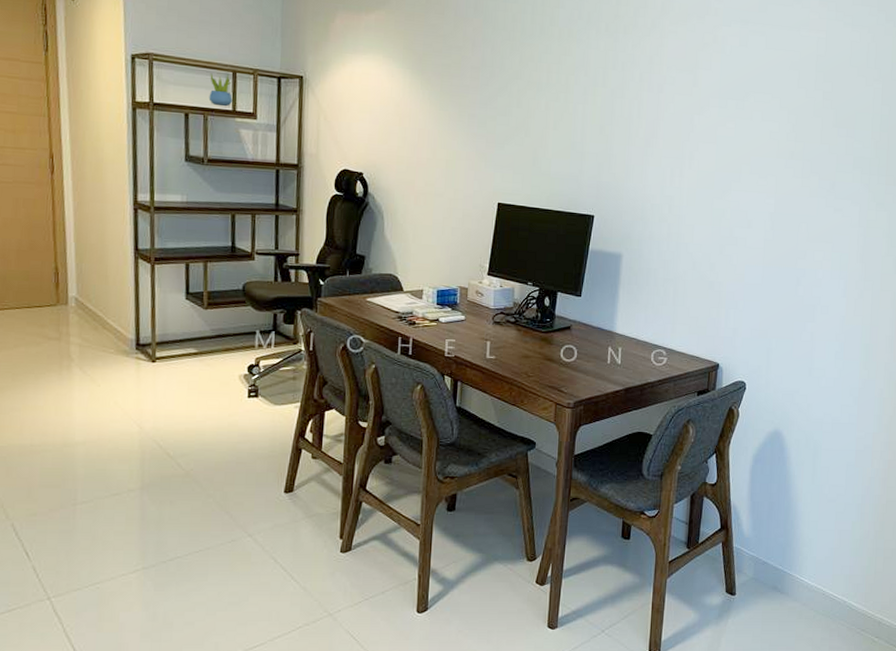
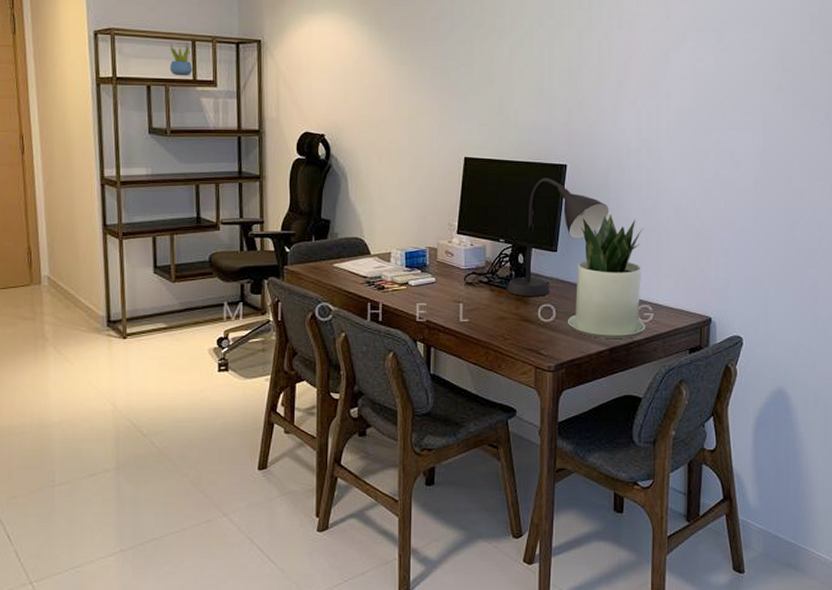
desk lamp: none [531,227,632,339] -> present [506,178,609,298]
planter: none [588,264,662,380] -> present [568,215,646,338]

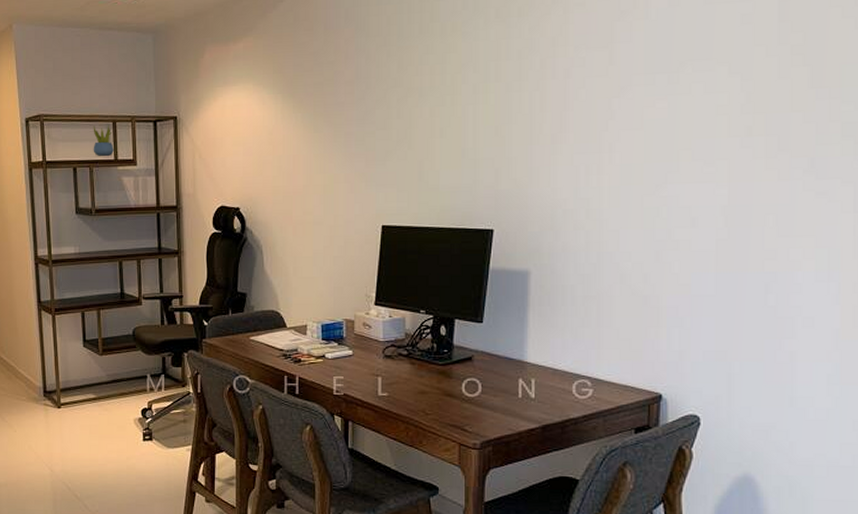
desk lamp: present [506,178,609,298] -> none [427,244,542,371]
planter: present [568,215,646,338] -> none [495,282,584,416]

